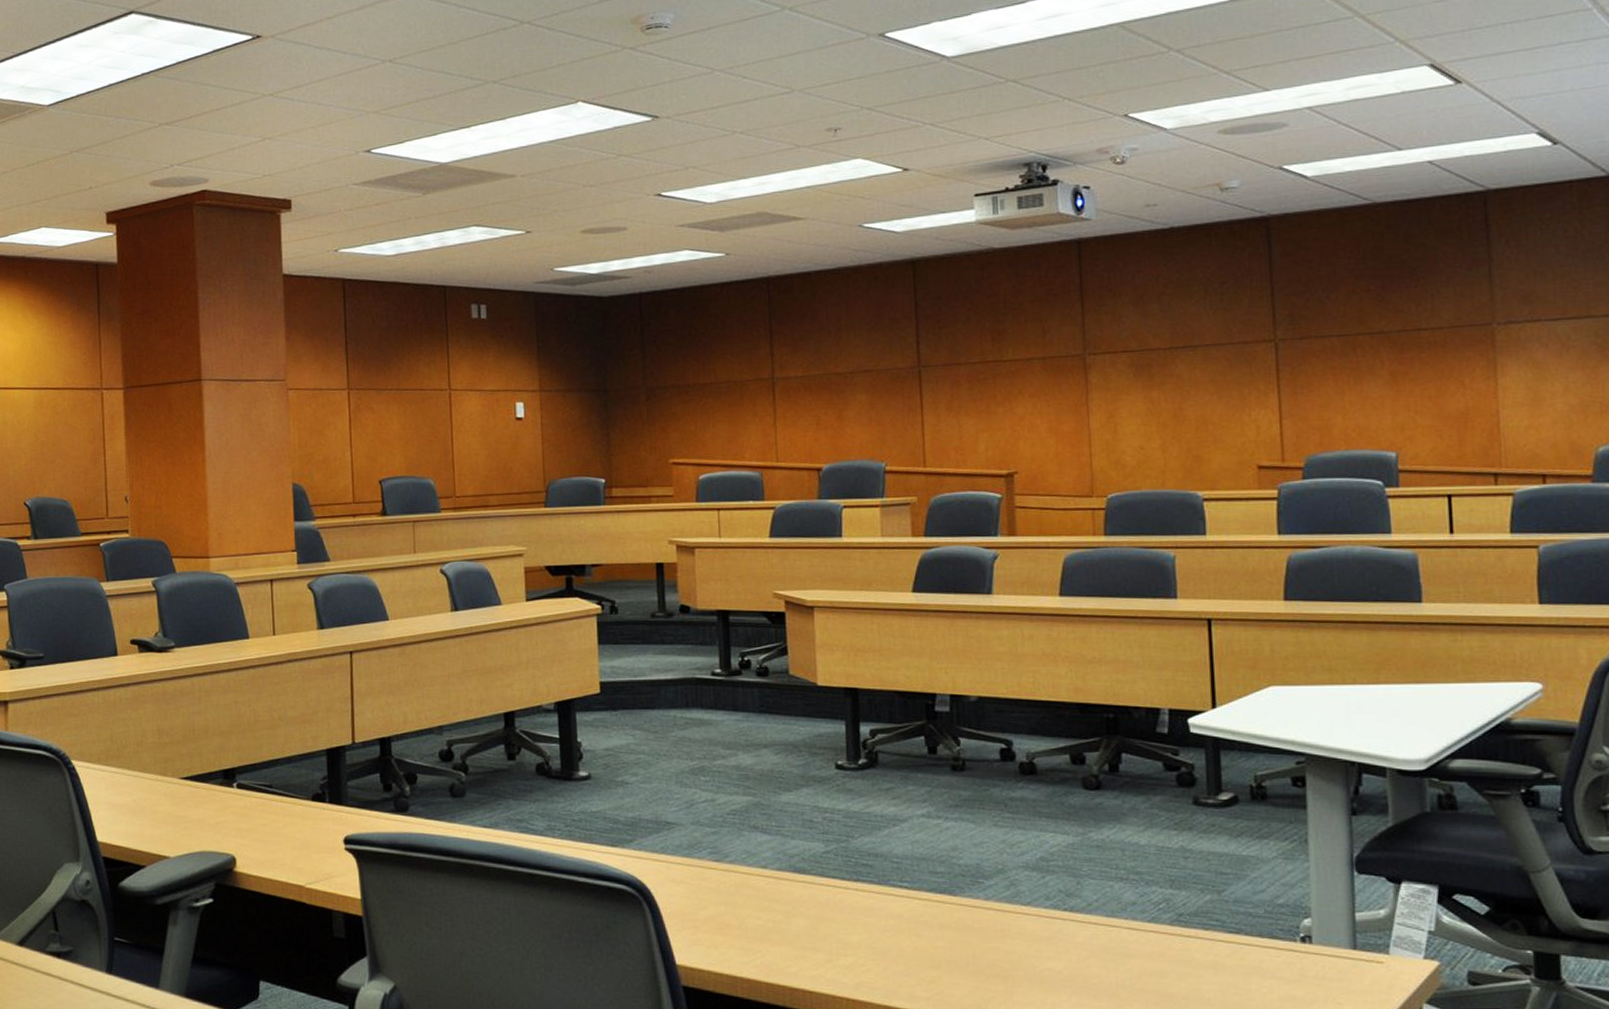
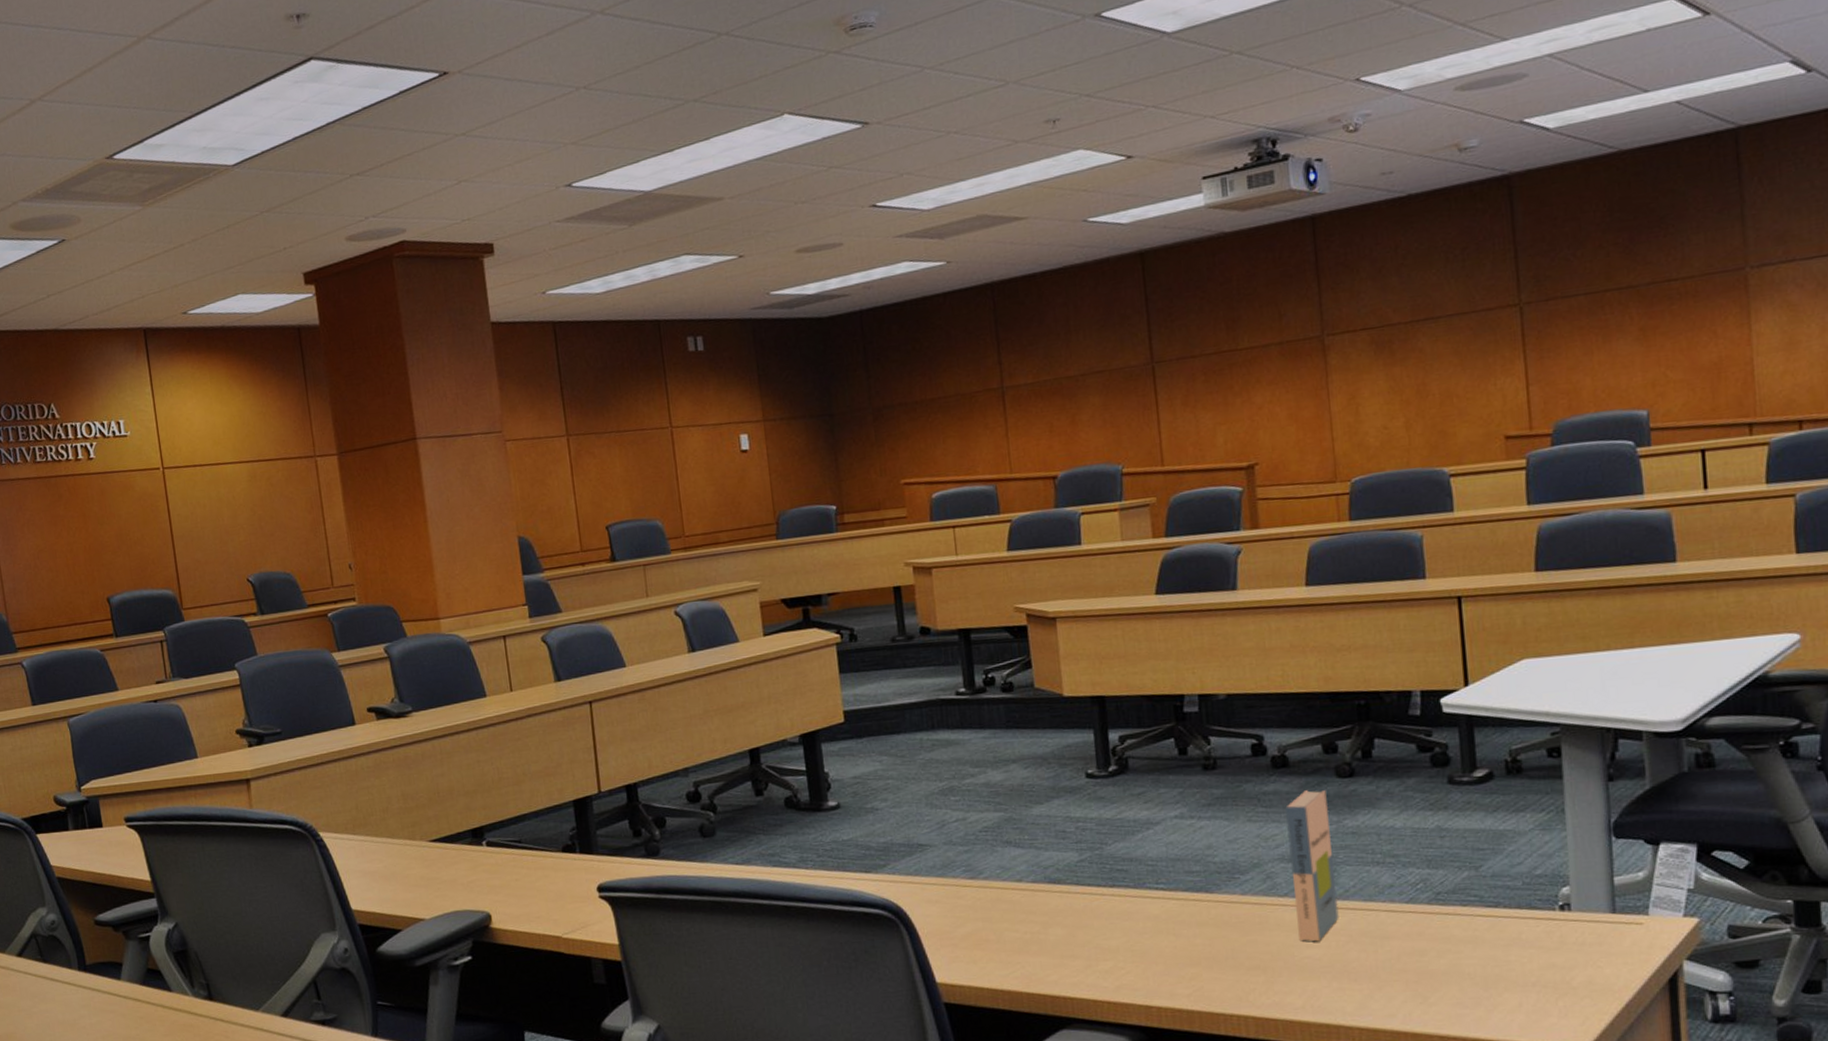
book: none [1032,799,1081,954] -> present [1285,790,1339,942]

